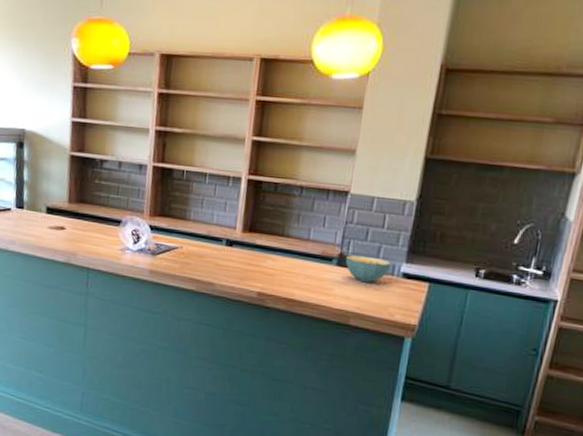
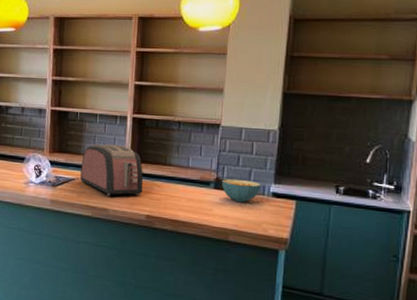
toaster: none [184,208,257,270] -> present [80,144,144,196]

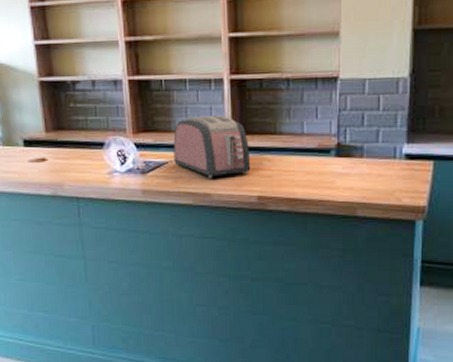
cereal bowl: present [221,178,262,203] -> none [343,142,392,170]

